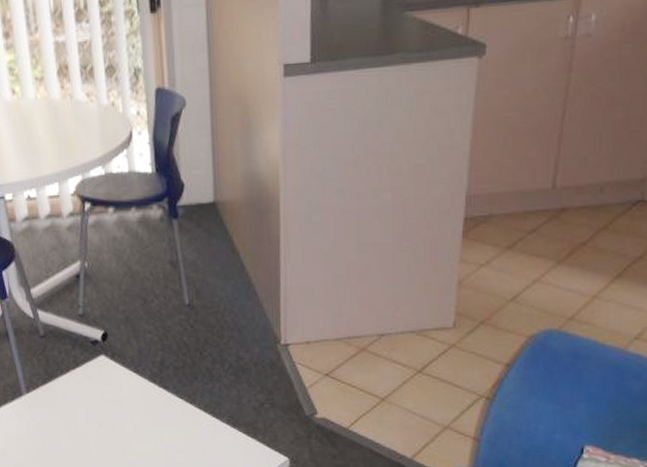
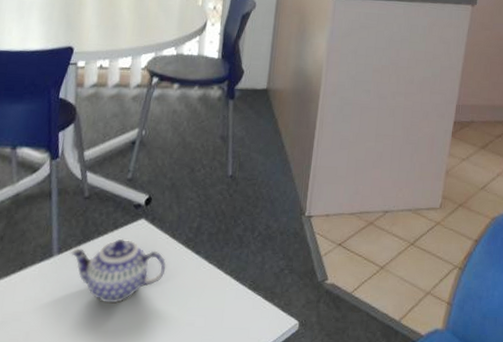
teapot: none [38,376,135,440] -> present [70,238,166,303]

